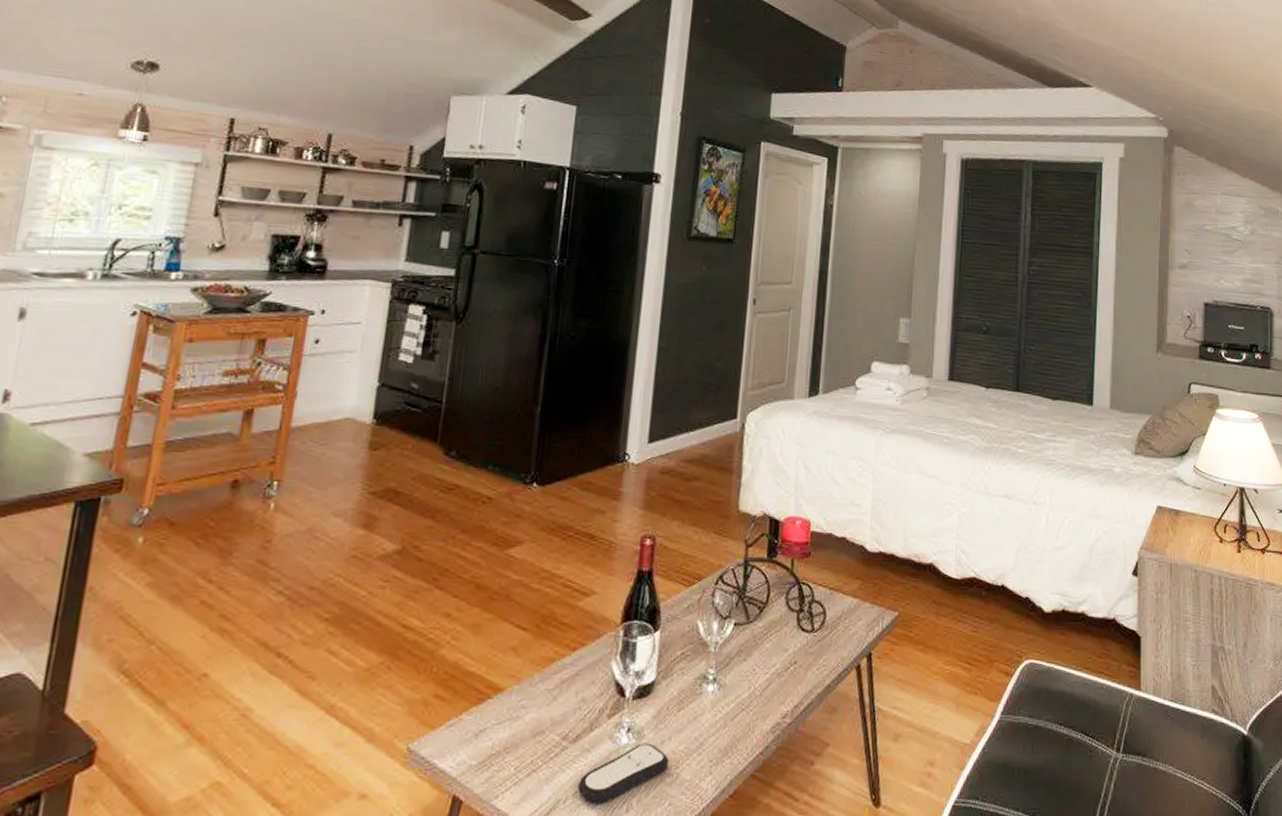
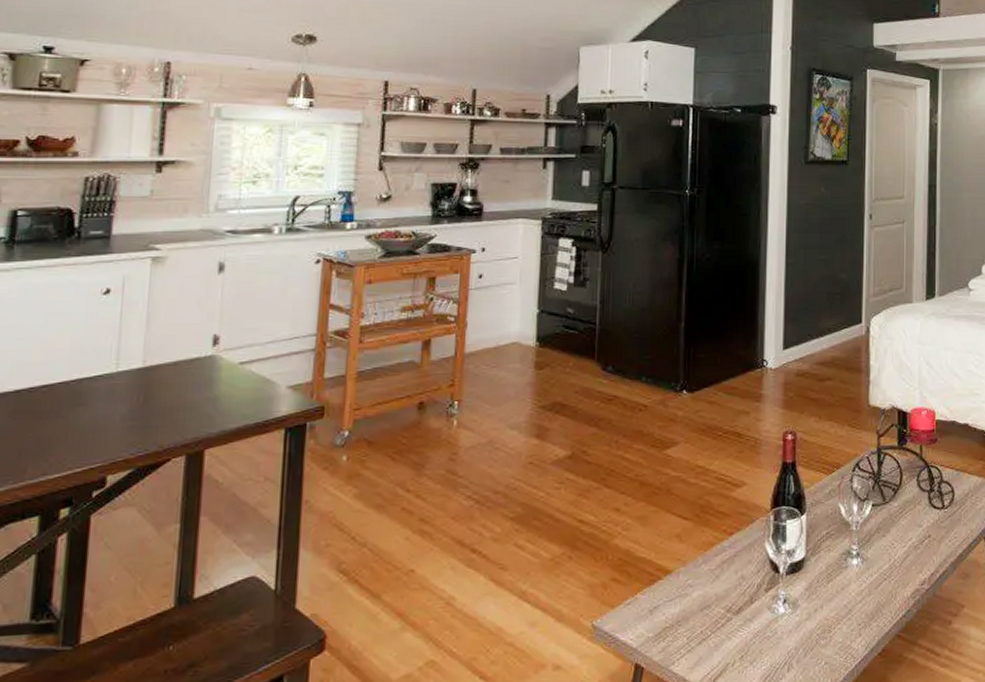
remote control: present [577,743,669,805] -> none [743,611,822,666]

